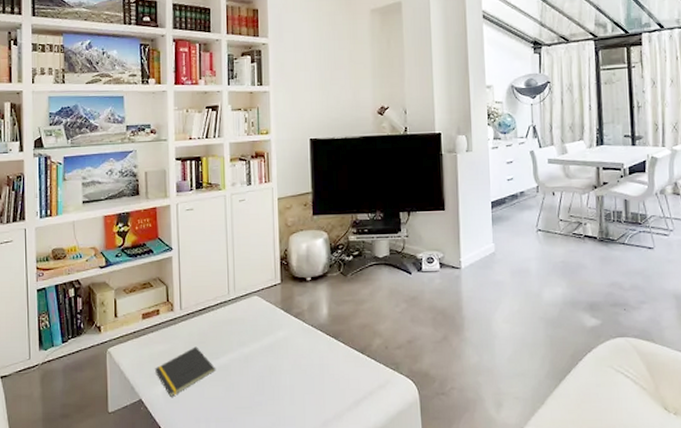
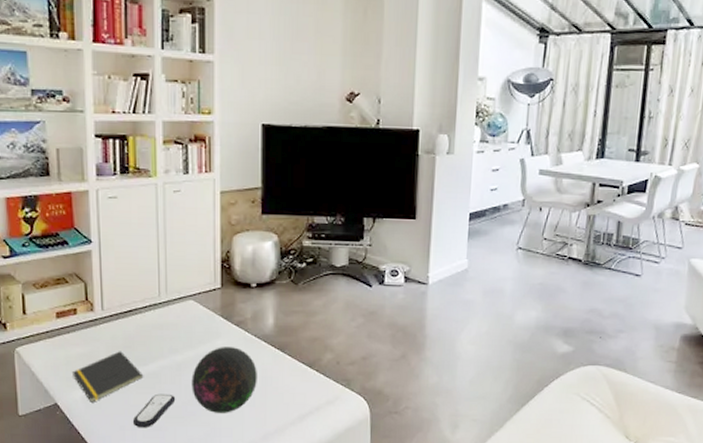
remote control: none [206,385,244,420] -> present [132,393,176,428]
decorative orb: none [257,337,315,402] -> present [191,347,257,413]

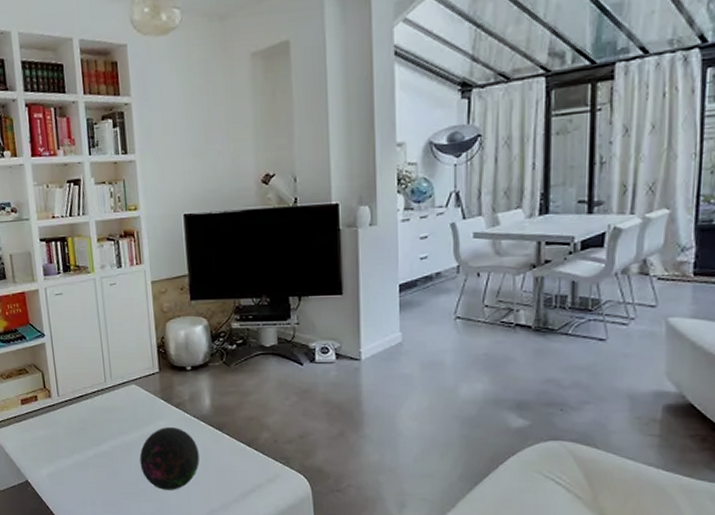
notepad: present [71,351,144,402] -> none [37,433,98,480]
remote control: present [132,393,176,428] -> none [91,471,128,504]

